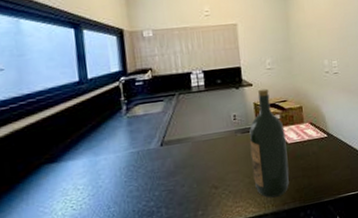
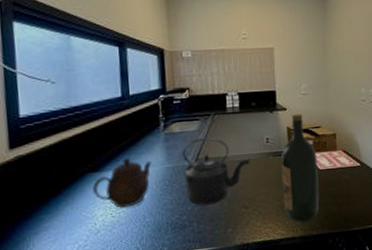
teapot: none [50,145,115,200] -> present [92,158,152,208]
kettle: none [146,118,218,190] -> present [182,137,250,206]

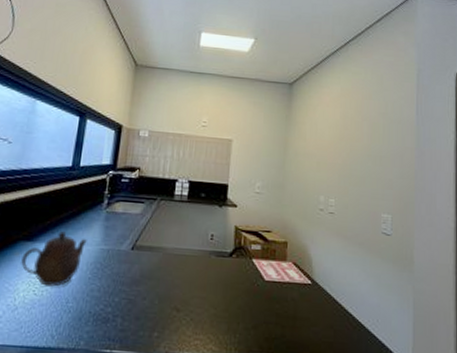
kettle: present [182,137,250,206] -> none [117,222,190,300]
wine bottle: present [281,114,319,222] -> none [219,213,264,340]

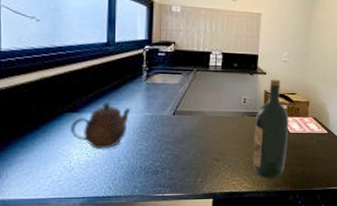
wine bottle: none [219,213,264,340] -> present [252,79,289,178]

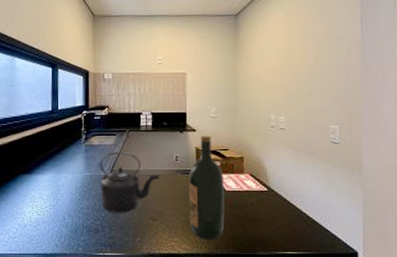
teapot: present [70,102,131,149] -> none [23,164,73,208]
kettle: none [161,91,226,154] -> present [99,151,159,213]

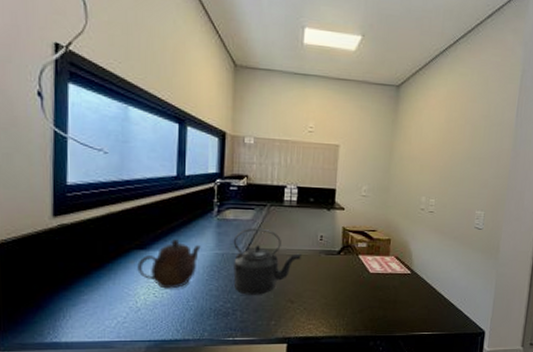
teapot: none [23,164,73,208] -> present [137,239,201,289]
wine bottle: present [188,135,225,240] -> none [330,215,369,322]

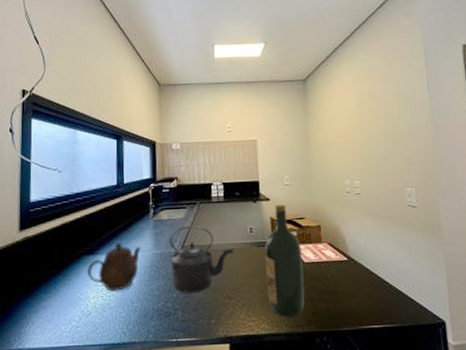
wine bottle: none [330,215,369,322] -> present [264,204,305,317]

